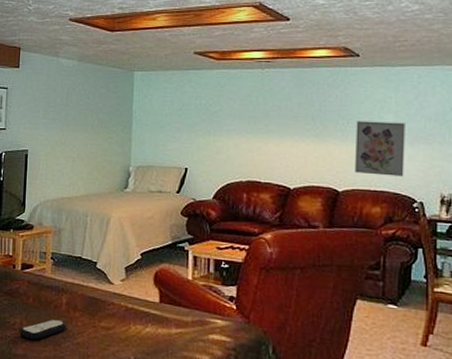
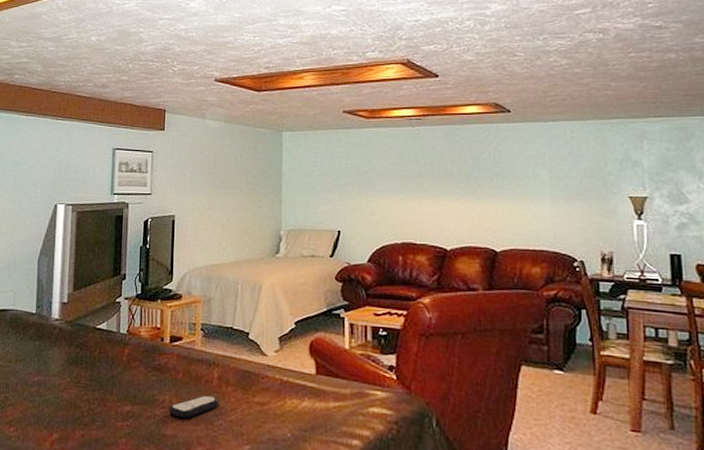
wall art: present [355,120,405,177] -> none [511,178,563,235]

